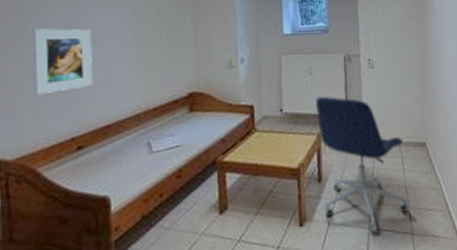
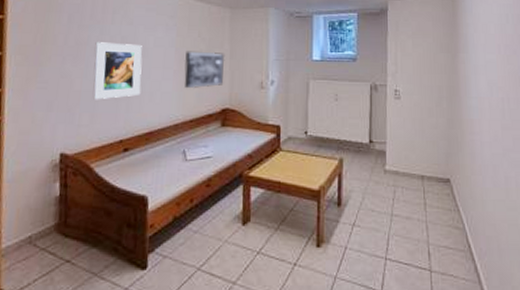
wall art: none [142,32,189,75] -> present [184,51,225,89]
office chair: present [315,96,409,233] -> none [339,122,428,263]

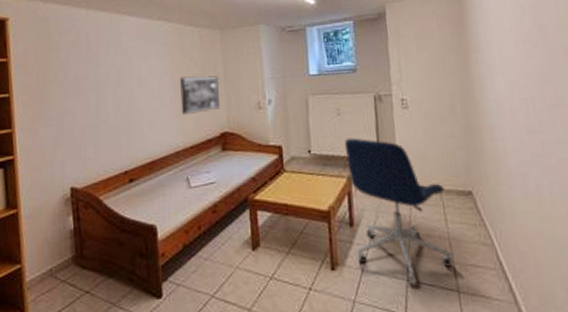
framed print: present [92,42,142,100] -> none [93,75,140,134]
office chair: none [339,122,428,263] -> present [344,138,453,285]

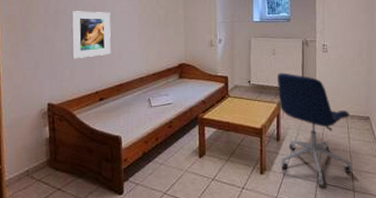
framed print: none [93,75,140,134] -> present [71,11,111,59]
wall art: present [179,76,220,116] -> none [146,16,180,48]

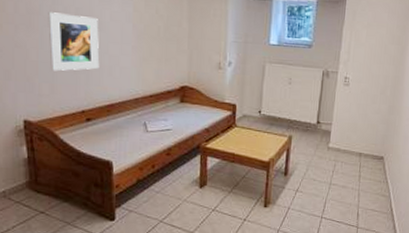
office chair: present [277,73,352,186] -> none [286,104,363,221]

